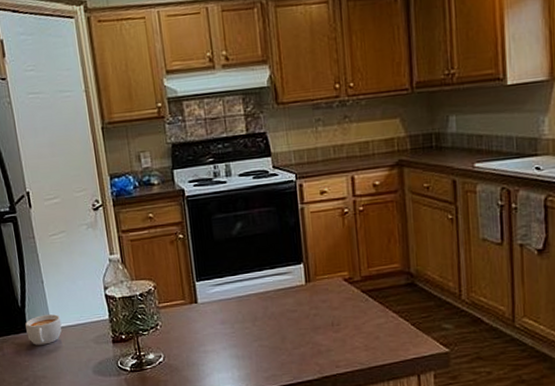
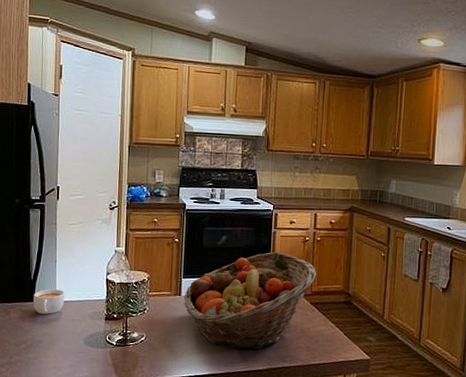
fruit basket: none [201,233,365,359] -> present [184,252,317,350]

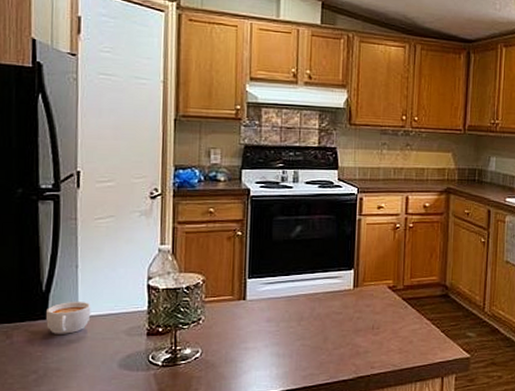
fruit basket: present [184,252,317,350] -> none [250,243,409,358]

